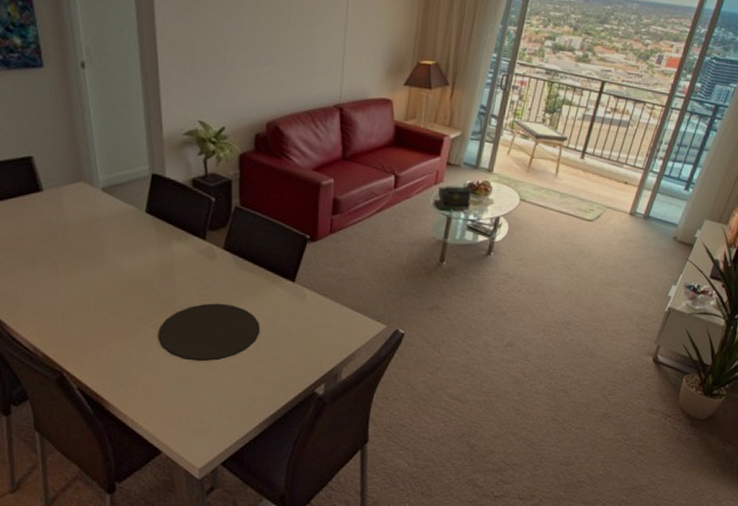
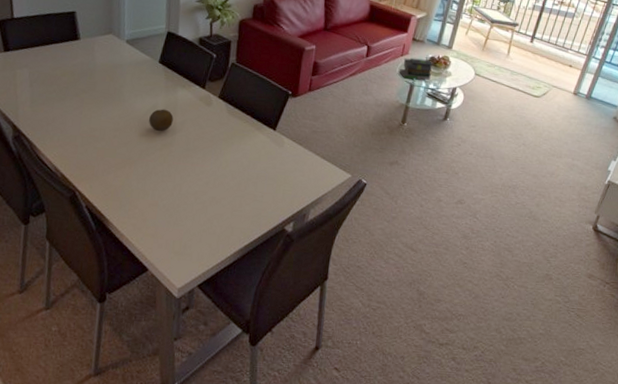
fruit: none [141,267,171,295] -> present [148,109,174,132]
placemat: present [158,303,261,361] -> none [156,142,243,193]

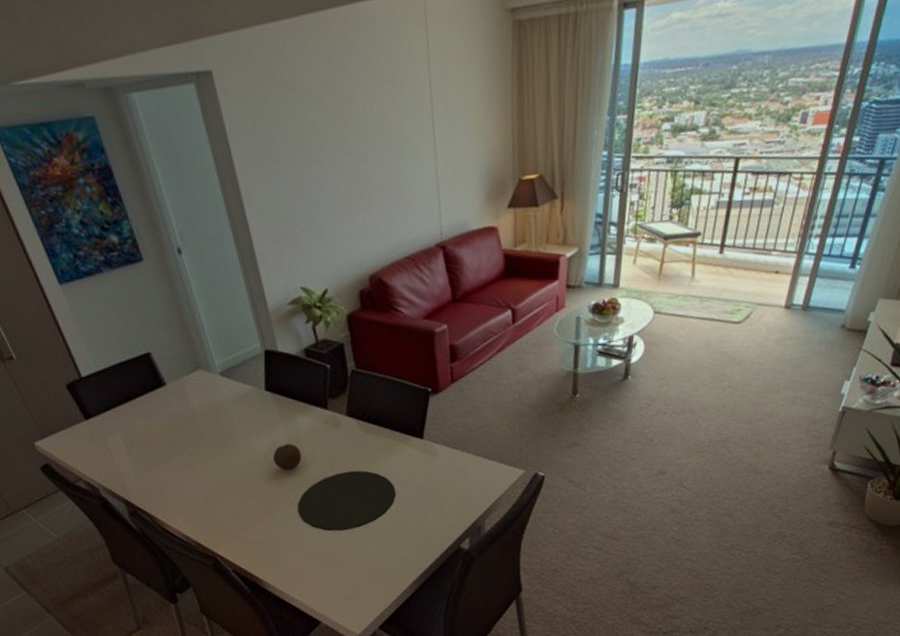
placemat: none [156,142,243,193] -> present [297,470,397,531]
books: present [399,58,433,81] -> none [557,308,599,339]

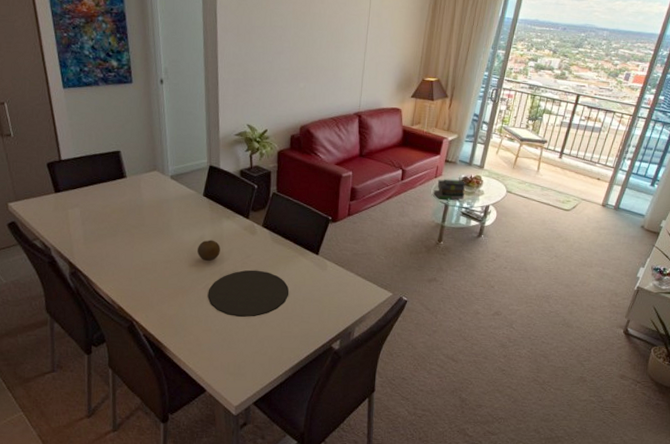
books: none [557,308,599,339] -> present [433,179,466,200]

